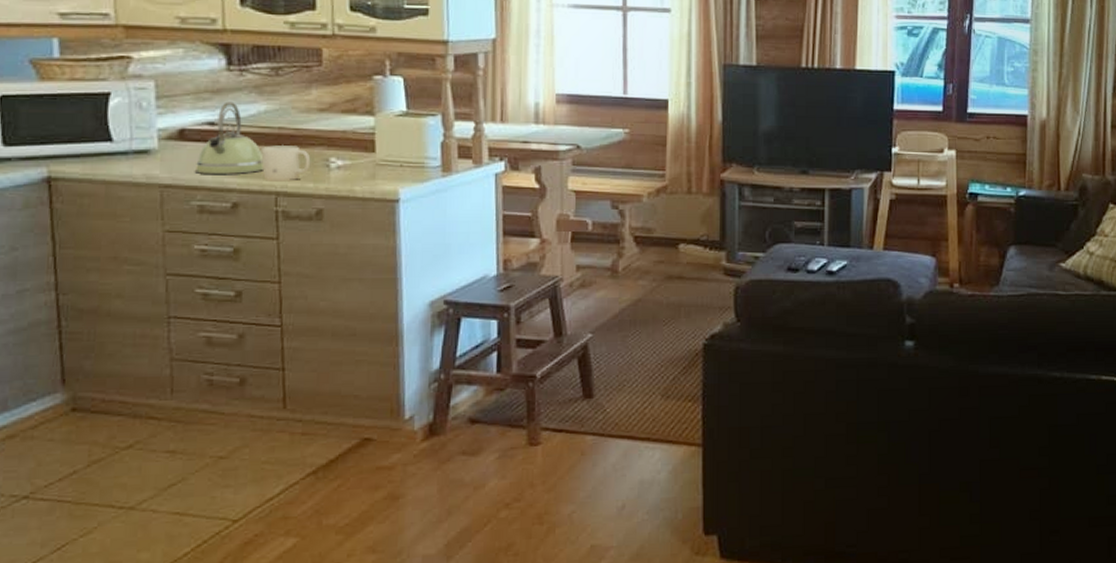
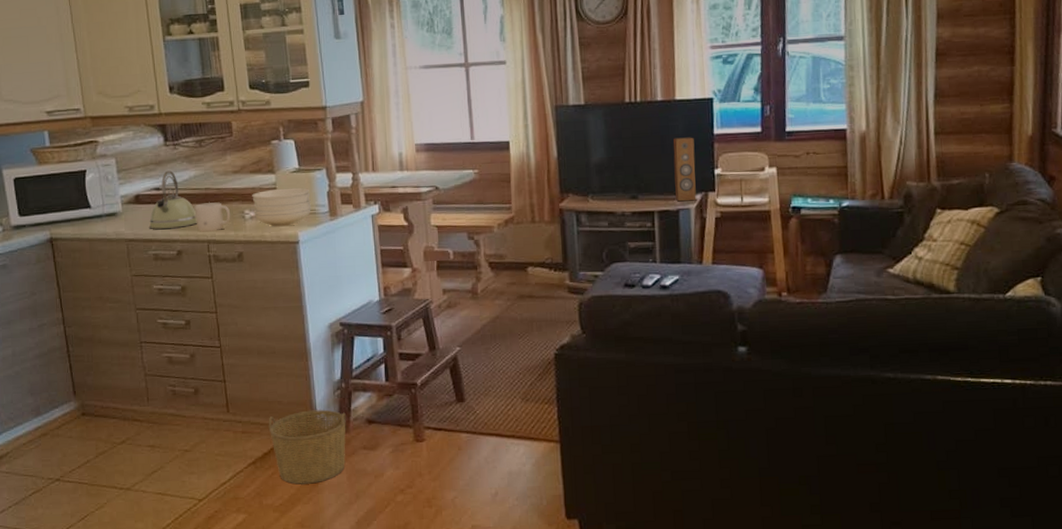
basket: none [338,406,444,499] -> present [268,409,347,485]
bowl: none [341,134,419,181] -> present [252,187,311,227]
speaker: none [848,110,872,180] -> present [673,137,697,202]

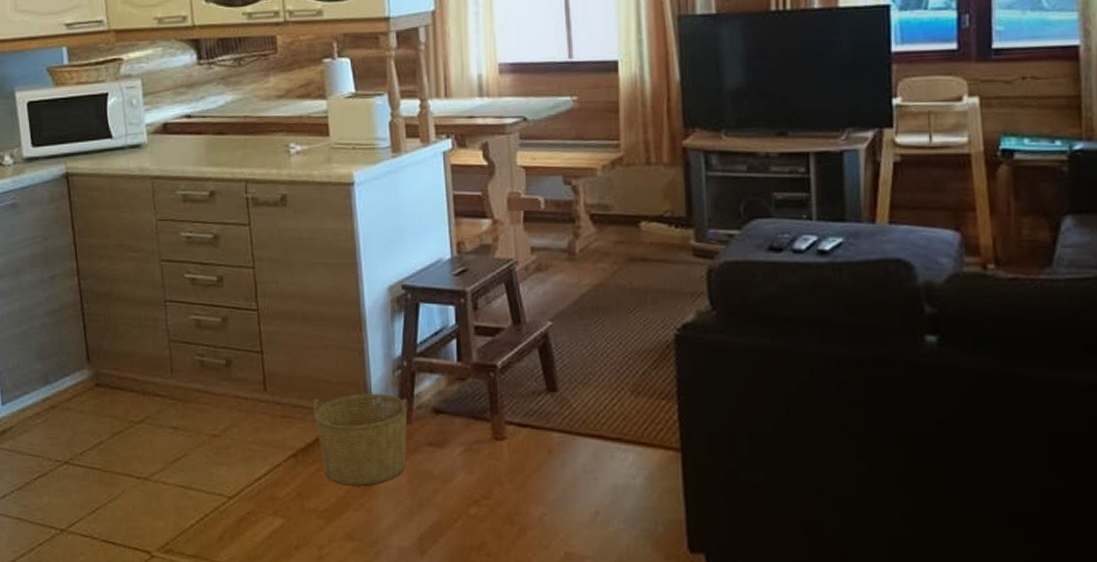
kettle: present [149,170,197,230] -> none [178,94,233,166]
mug: present [194,202,231,233] -> none [230,132,273,170]
bowl: present [252,187,311,227] -> none [299,116,369,165]
speaker: present [673,137,697,202] -> none [835,56,867,141]

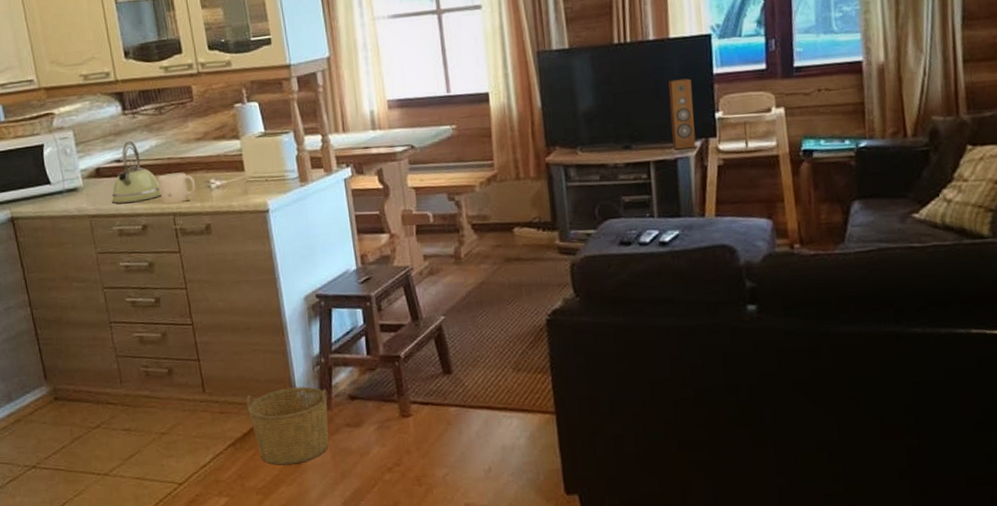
kettle: none [178,94,233,166] -> present [111,141,161,204]
mug: none [230,132,273,170] -> present [157,172,196,205]
speaker: none [835,56,867,141] -> present [668,78,696,150]

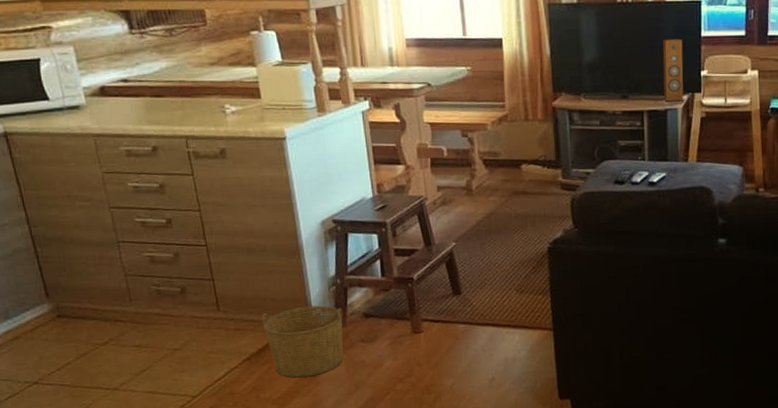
kettle: present [111,141,161,204] -> none [118,61,173,125]
mug: present [157,172,196,205] -> none [168,95,210,128]

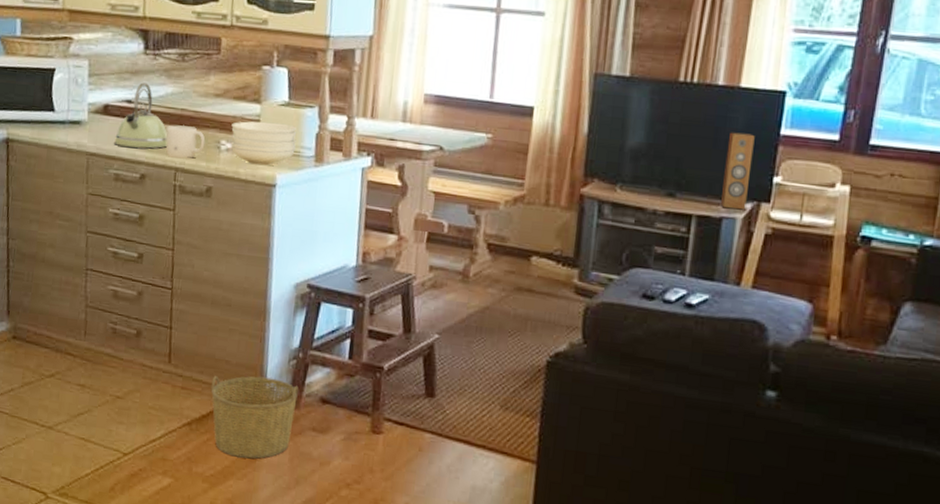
kettle: none [118,61,173,125] -> present [114,82,168,149]
mug: none [168,95,210,128] -> present [165,124,206,160]
bowl: none [232,81,297,123] -> present [231,121,297,166]

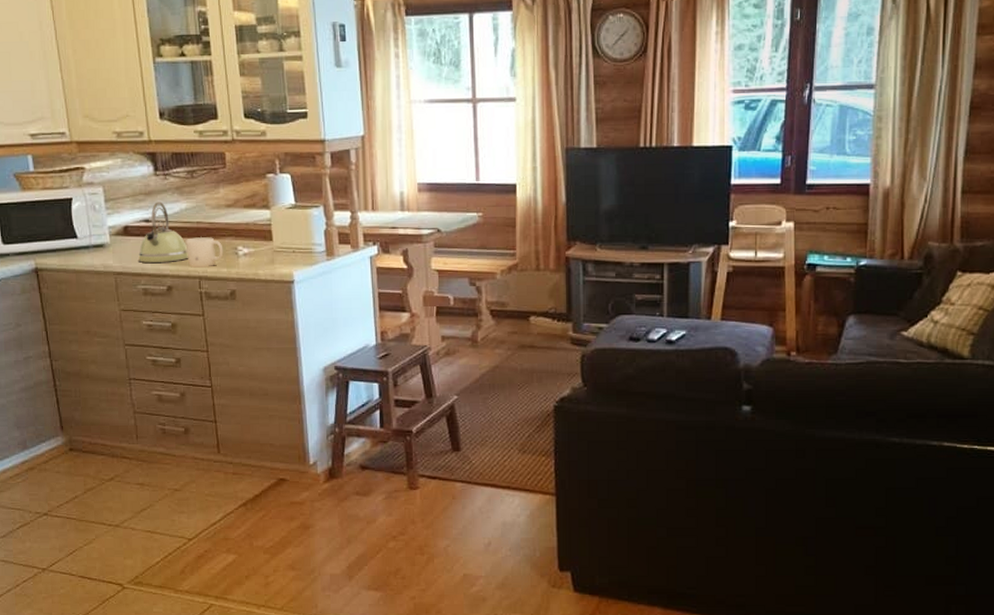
basket: present [211,376,299,459] -> none [259,454,340,527]
bowl: present [231,121,297,166] -> none [246,224,307,265]
speaker: present [720,132,755,210] -> none [686,186,710,254]

